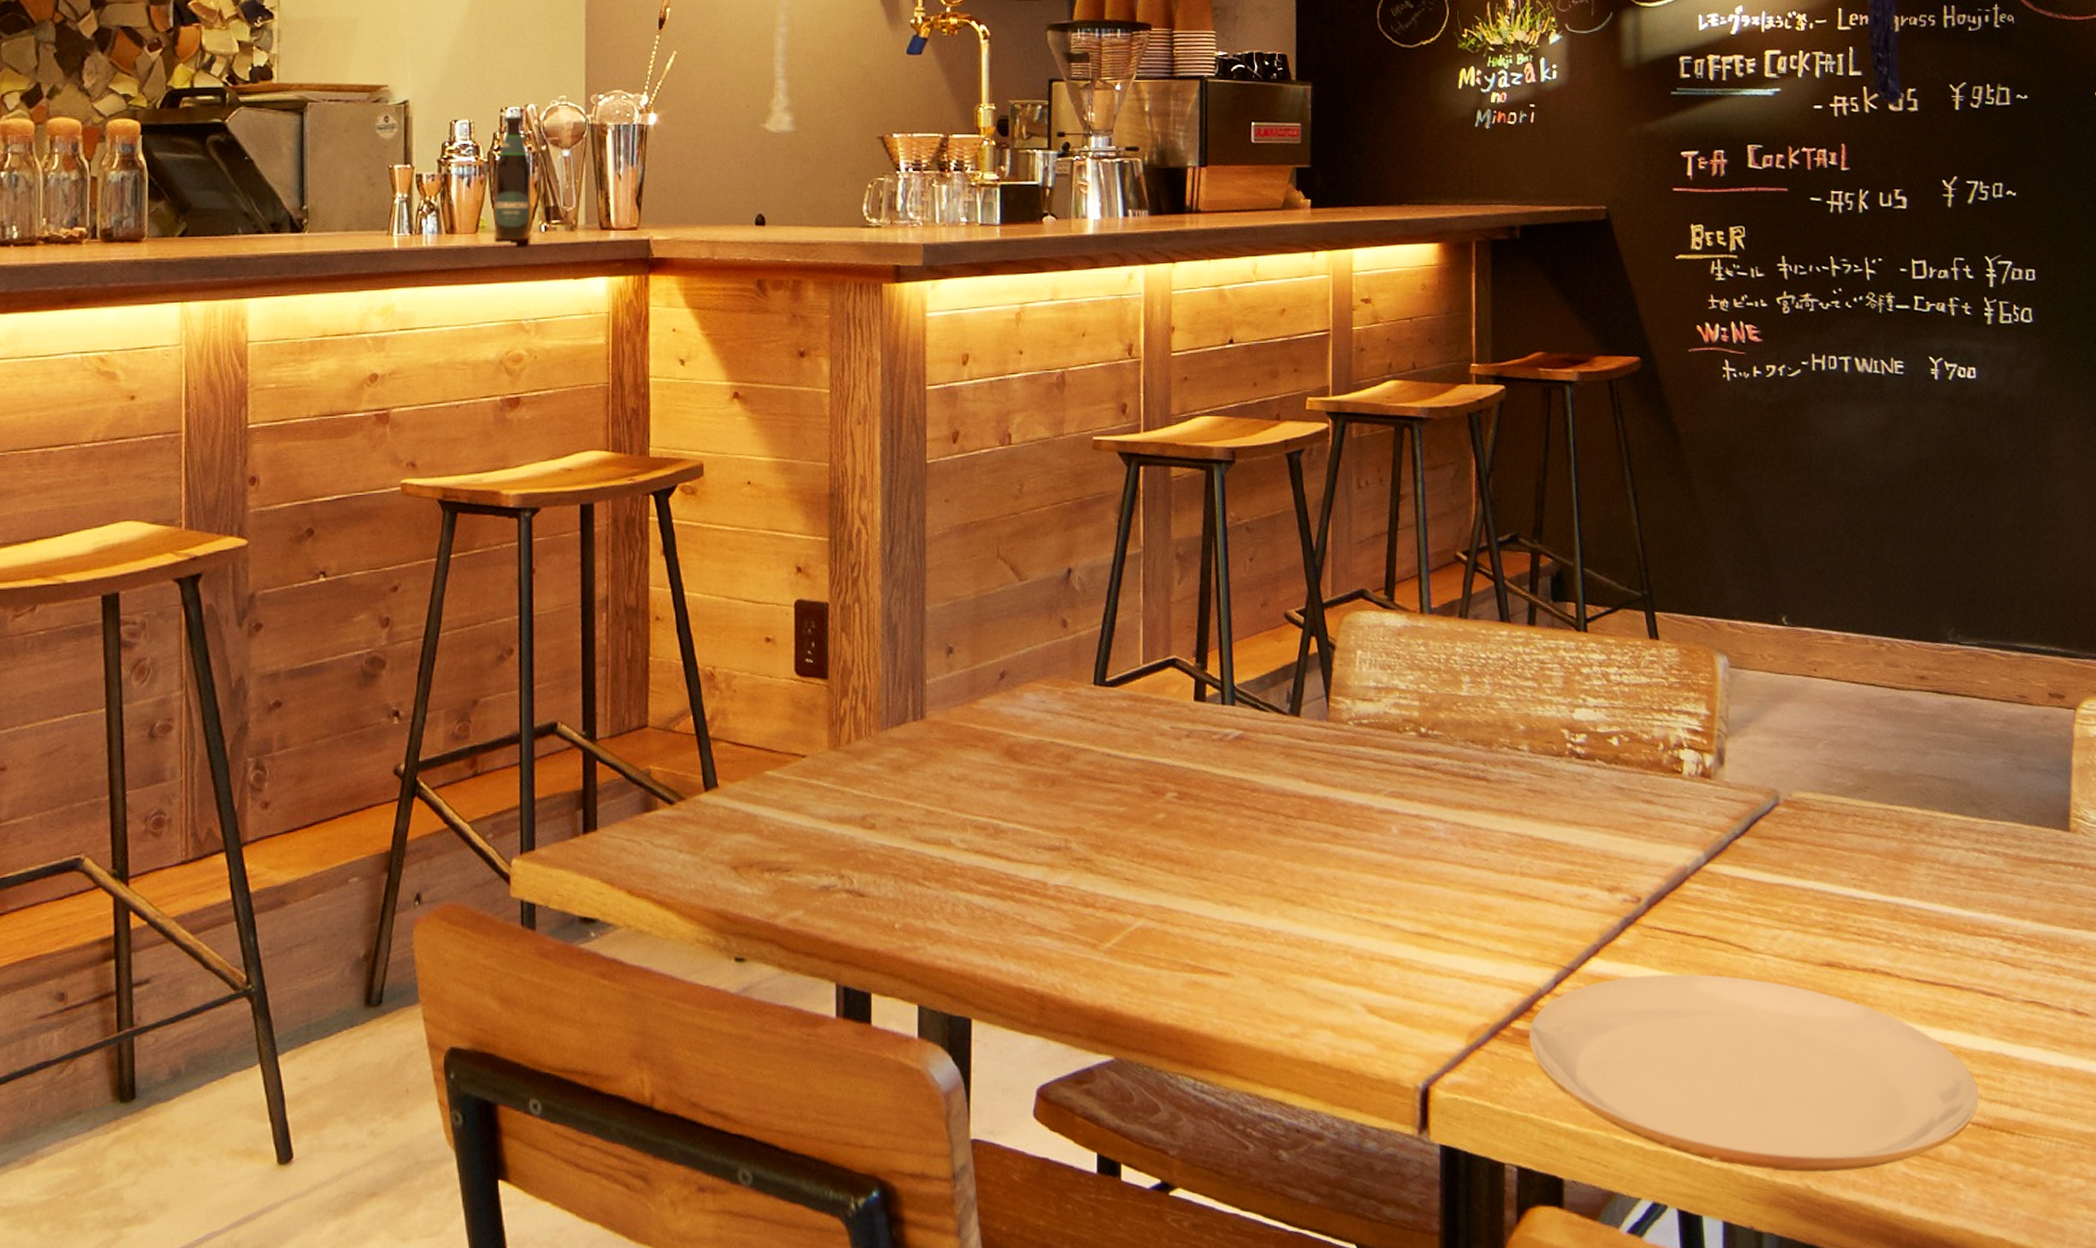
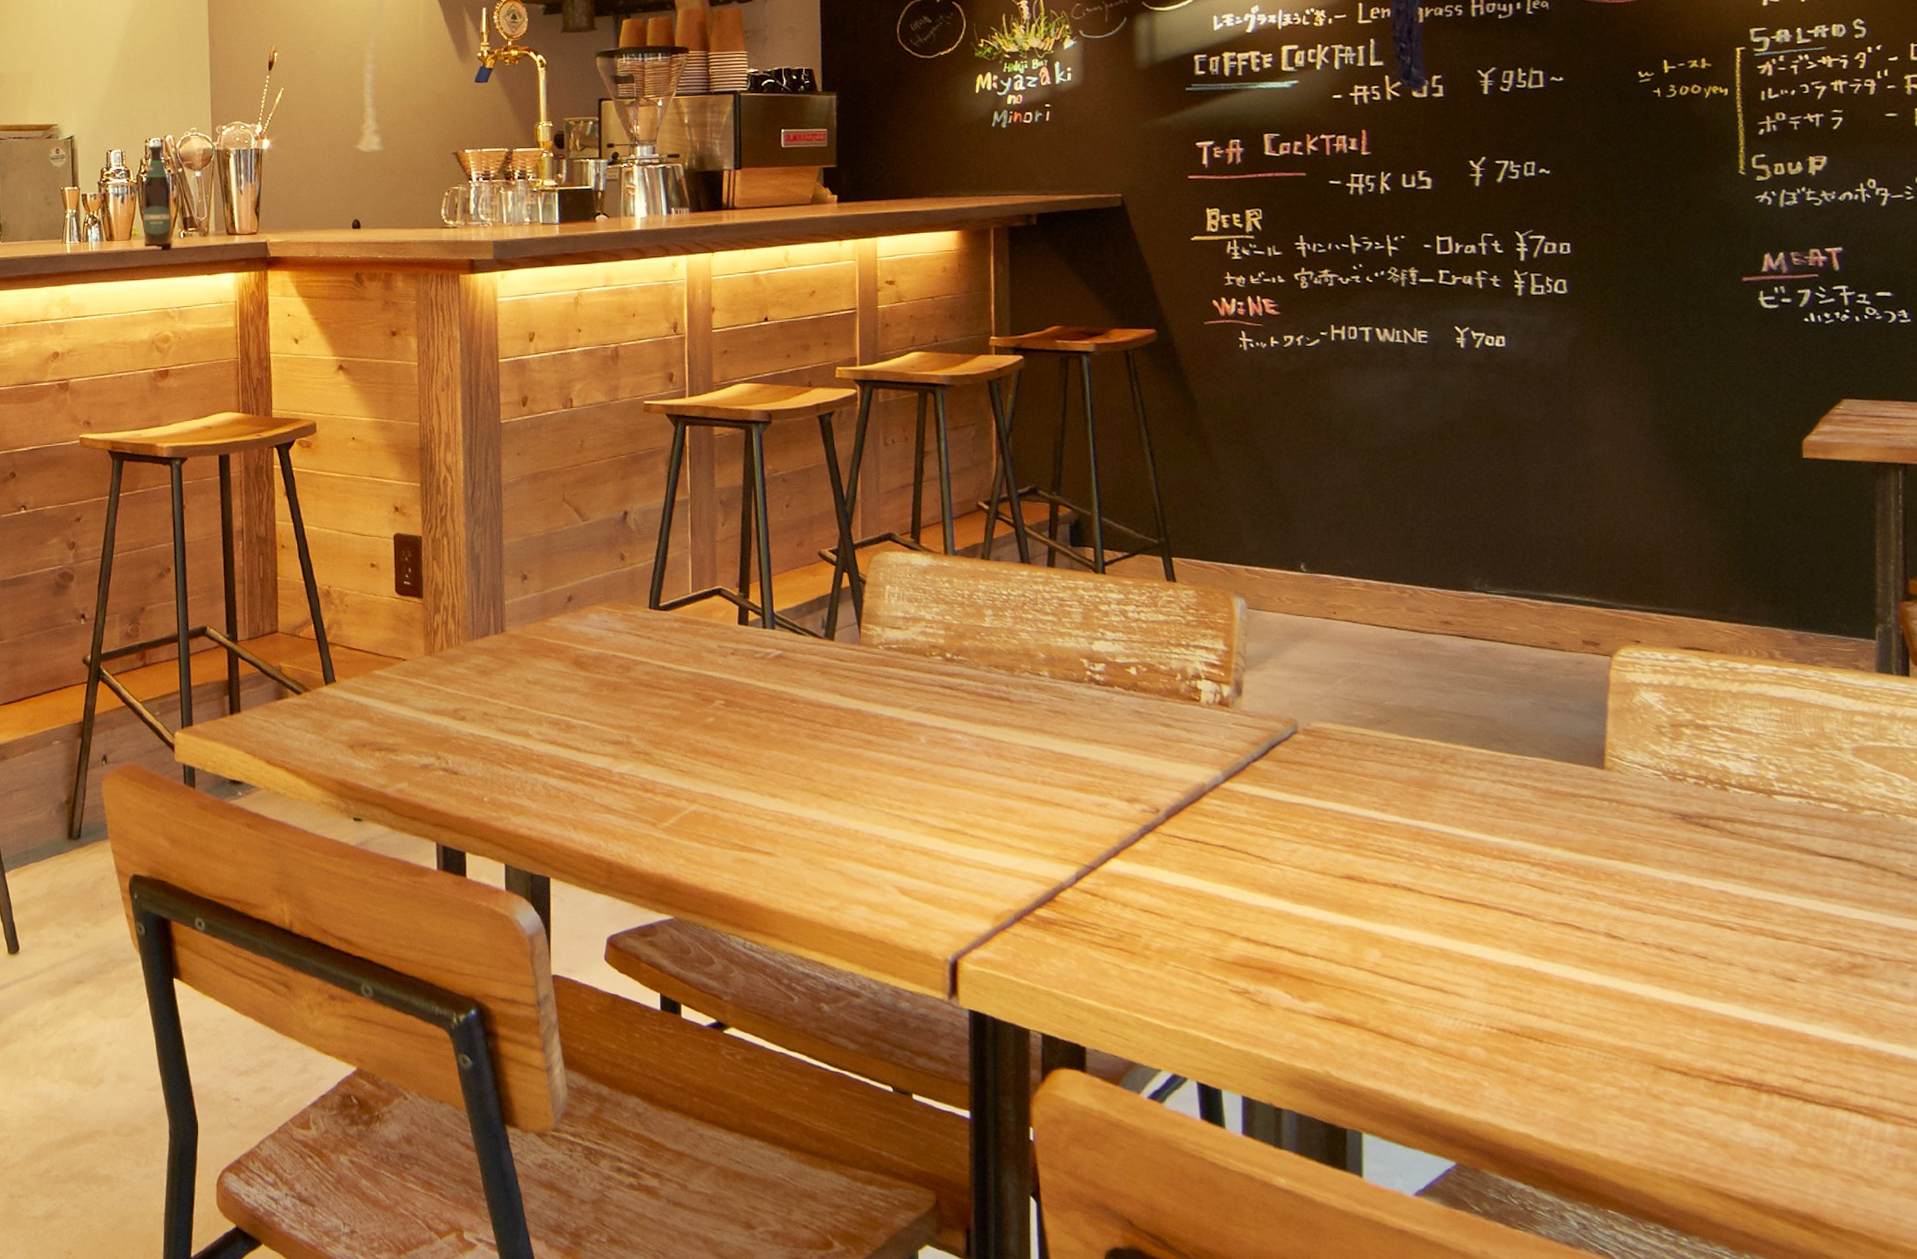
plate: present [1529,974,1979,1172] -> none [1052,877,1505,1062]

